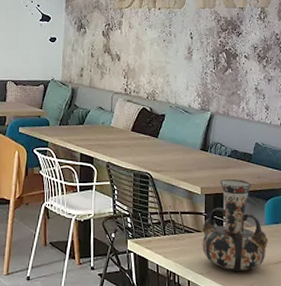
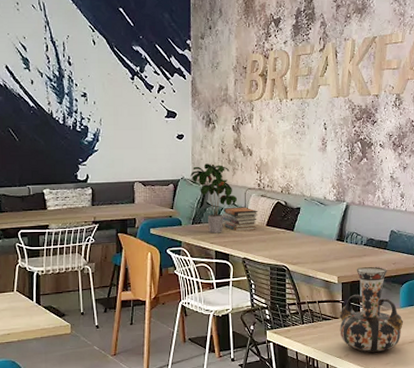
potted plant: none [60,66,104,136] -> present [190,164,237,234]
book stack: none [88,110,124,135] -> present [222,207,258,231]

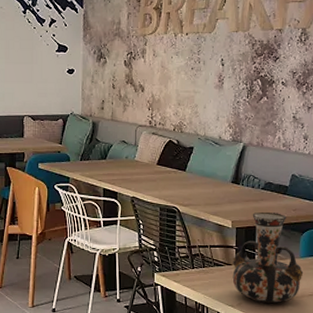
potted plant: present [190,164,237,234] -> none [80,99,127,171]
book stack: present [222,207,258,231] -> none [111,144,149,169]

